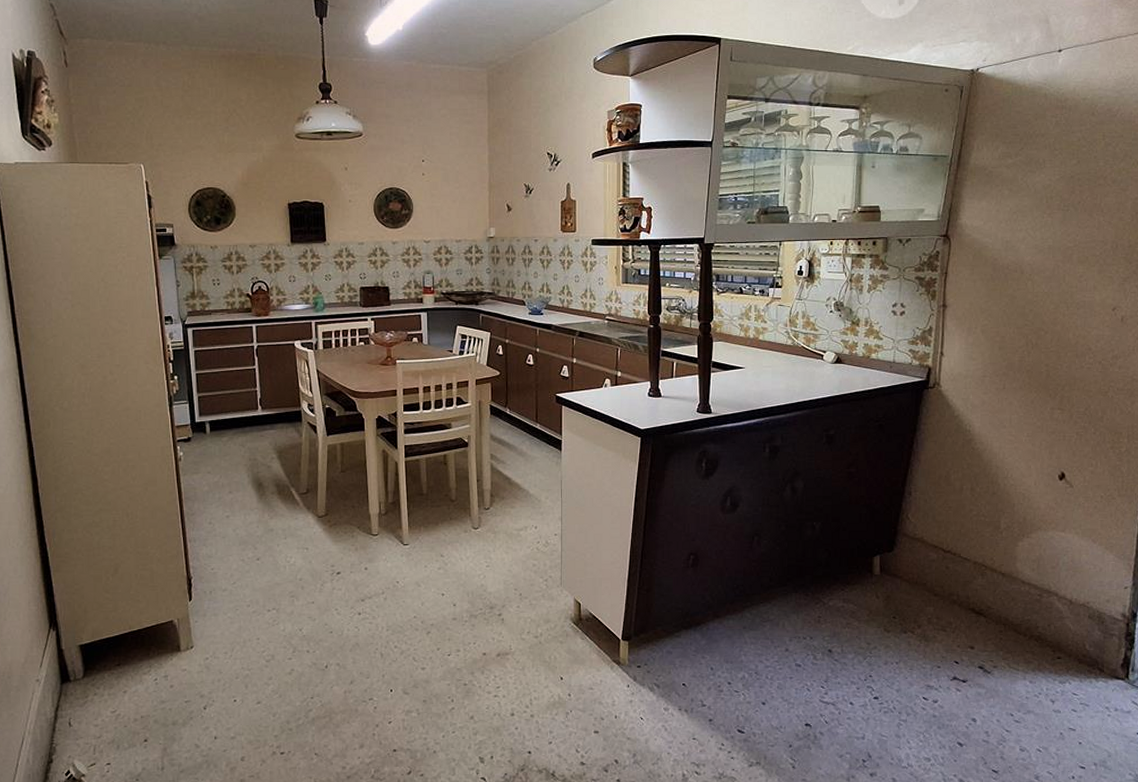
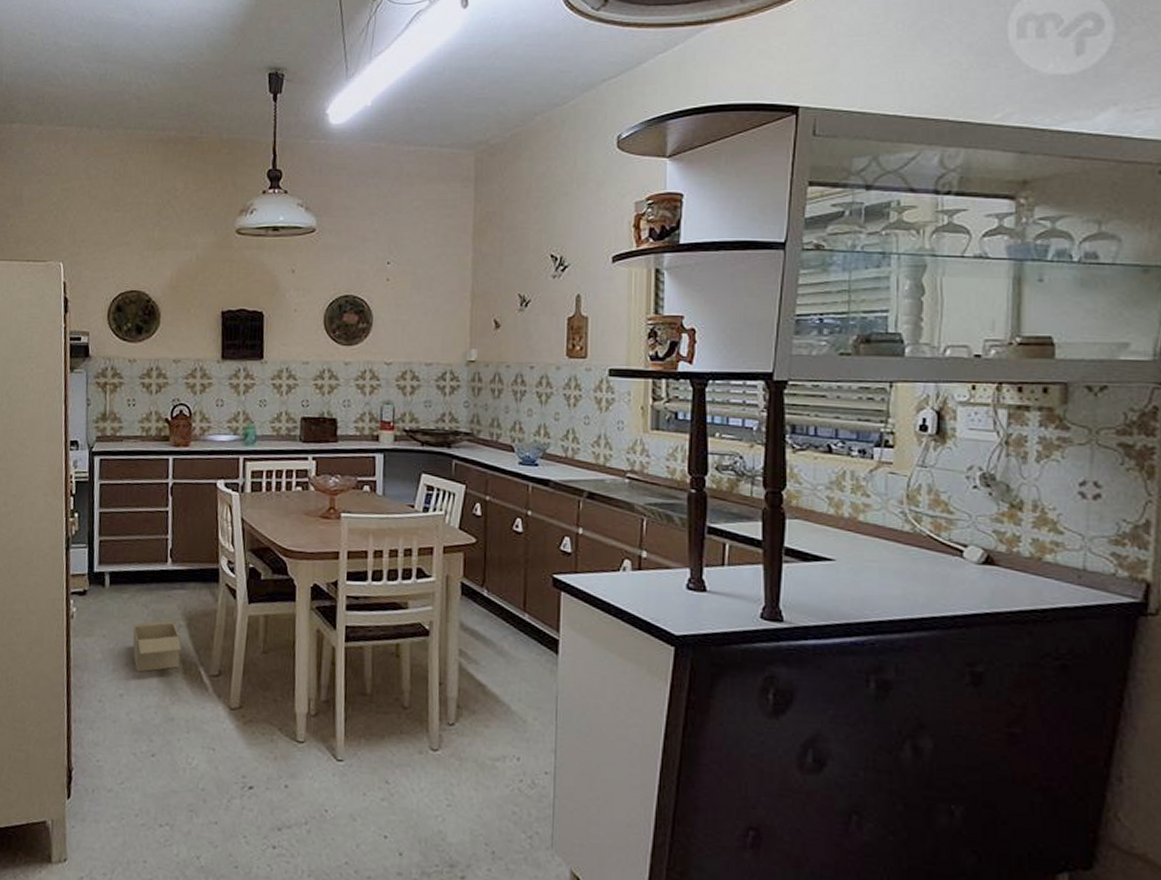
cardboard box: none [233,455,275,497] -> present [132,620,181,672]

